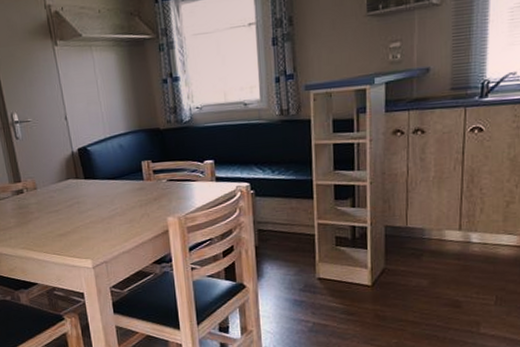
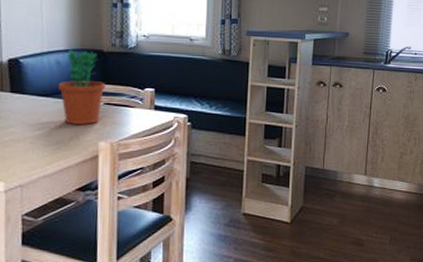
flower pot: none [124,131,167,203] -> present [58,49,106,125]

